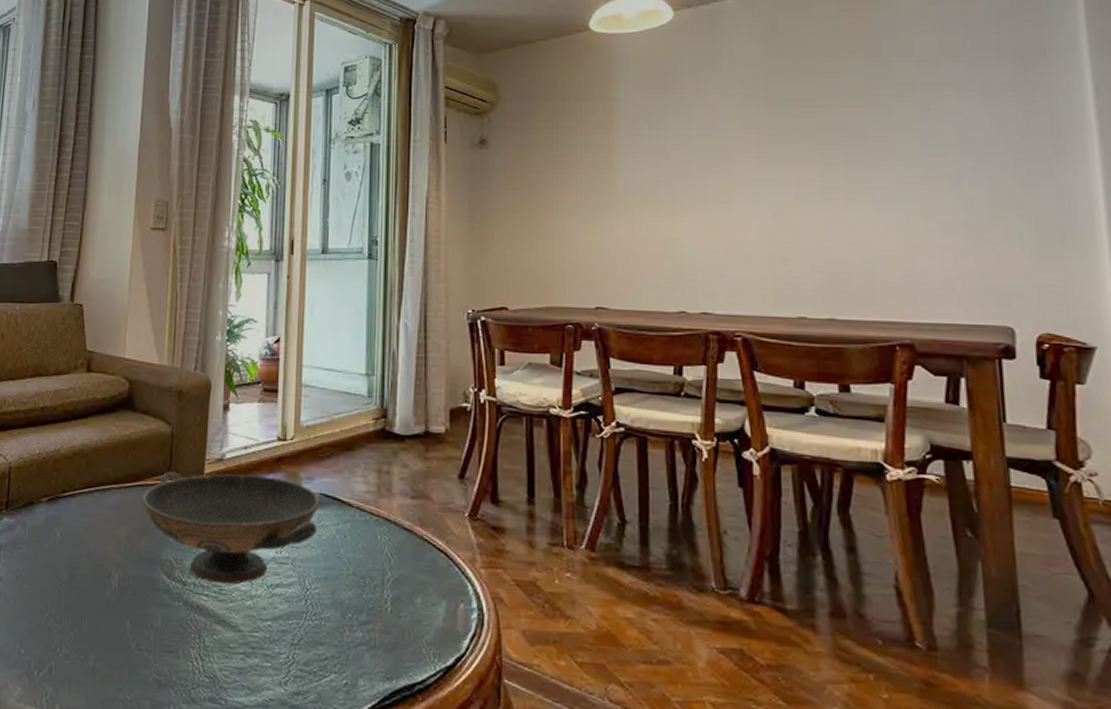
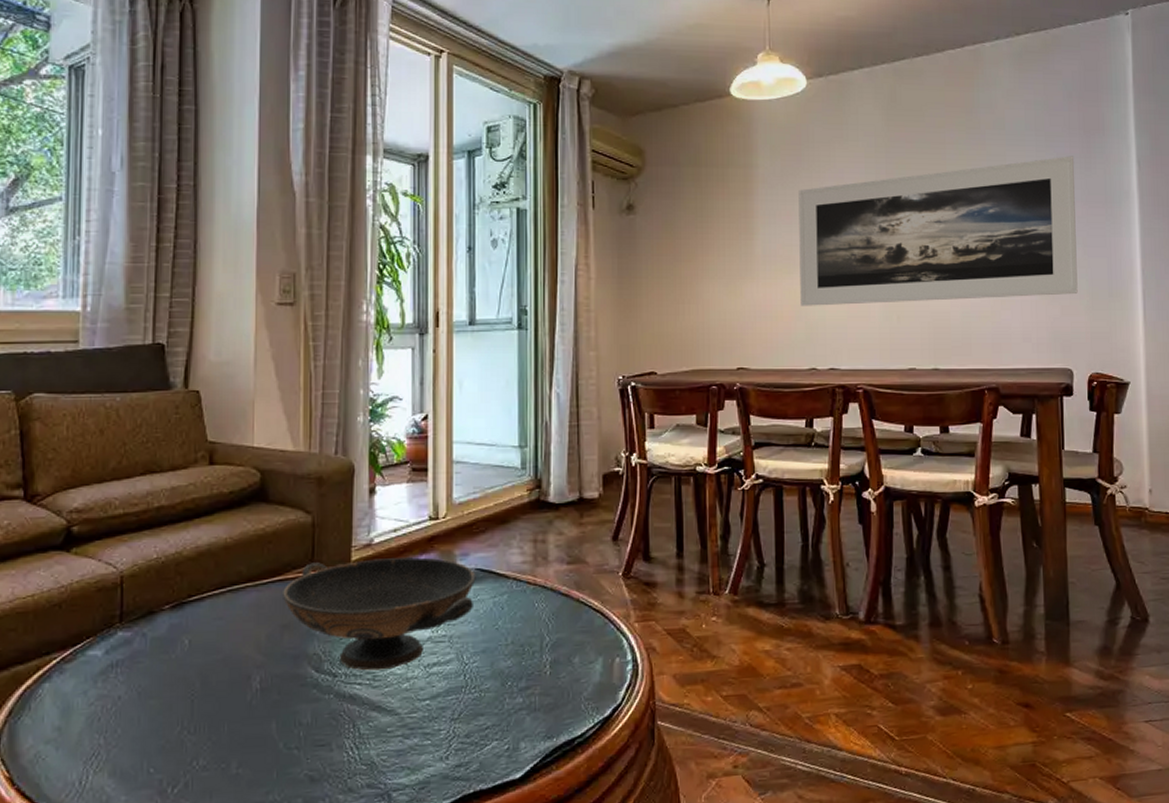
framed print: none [664,83,1018,245] -> present [798,156,1078,306]

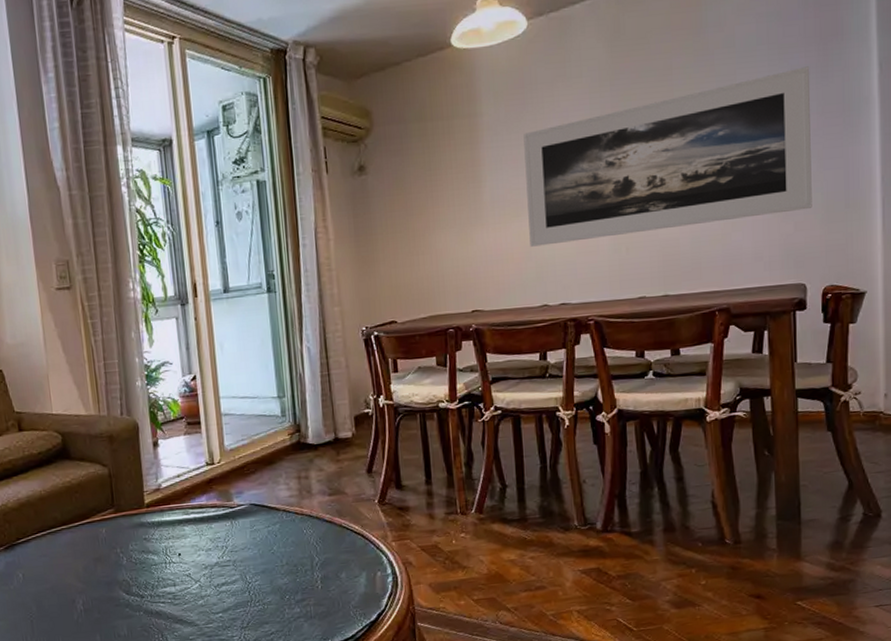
decorative bowl: present [283,557,476,671] -> none [92,496,251,592]

